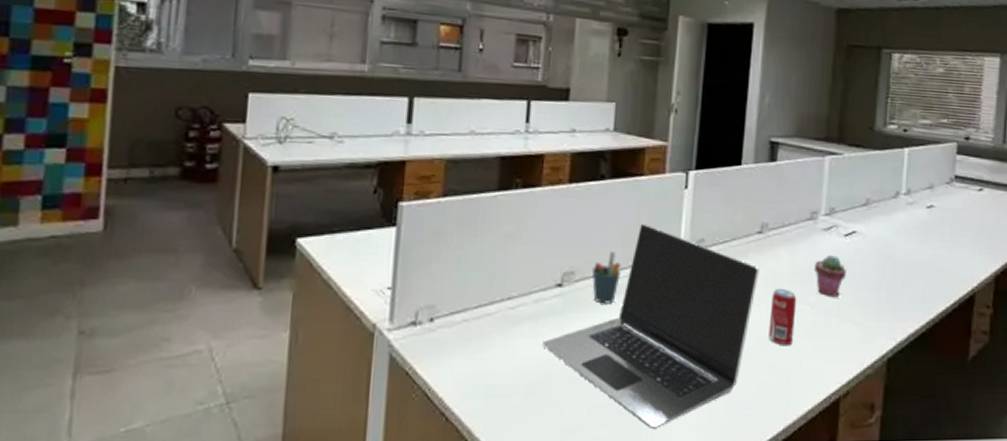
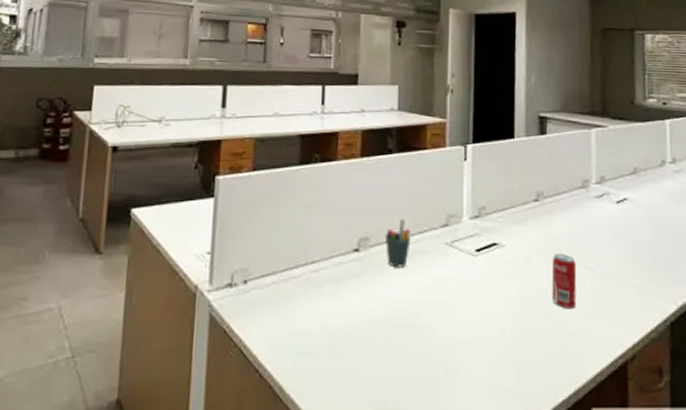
laptop: present [542,223,760,428] -> none [343,193,539,389]
potted succulent: present [813,255,846,298] -> none [590,221,621,262]

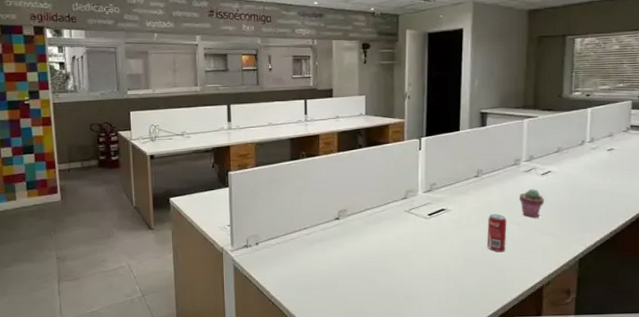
pen holder: present [384,218,411,268] -> none [358,195,378,230]
potted succulent: none [590,221,621,262] -> present [519,189,544,218]

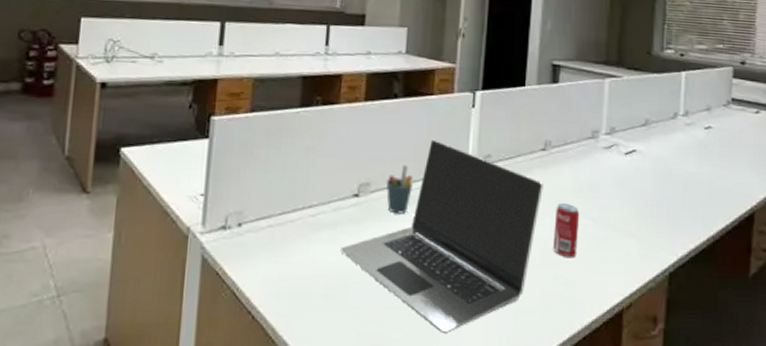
laptop: none [329,175,478,308] -> present [341,139,544,333]
pen holder: none [358,195,378,230] -> present [386,165,413,214]
potted succulent: present [519,189,544,218] -> none [595,172,627,213]

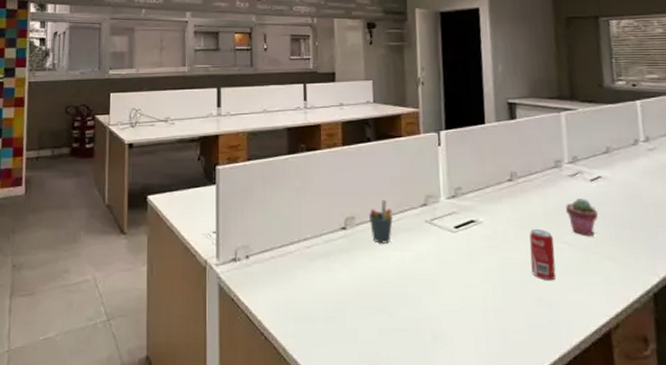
laptop: present [341,139,544,333] -> none [335,176,516,352]
potted succulent: none [595,172,627,213] -> present [565,199,598,237]

